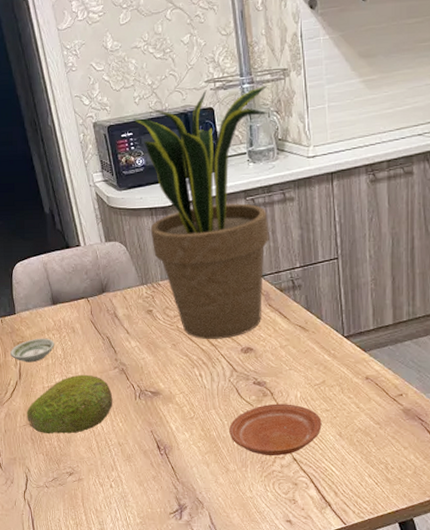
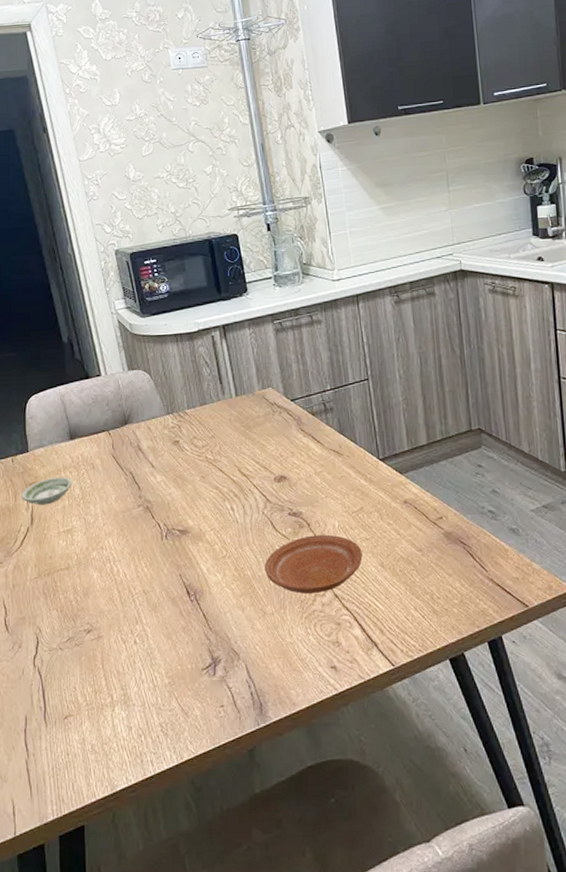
fruit: present [26,374,113,434] -> none [38,515,137,587]
potted plant: present [133,85,269,339] -> none [156,212,299,469]

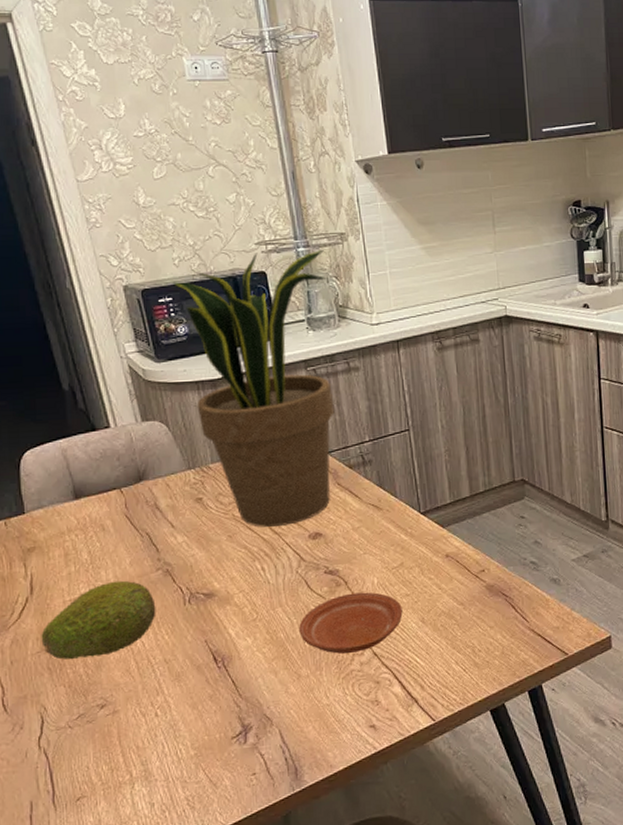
saucer: present [22,476,72,505] -> none [18,540,78,573]
fruit: none [38,515,137,587] -> present [41,580,156,660]
potted plant: none [156,212,299,469] -> present [172,249,335,527]

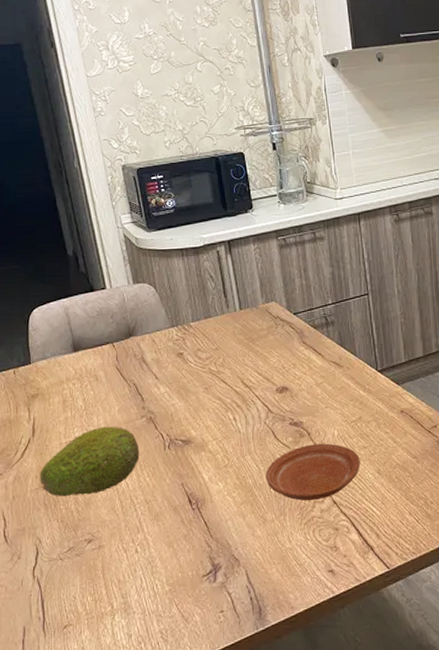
potted plant: present [172,249,335,527] -> none [163,132,301,381]

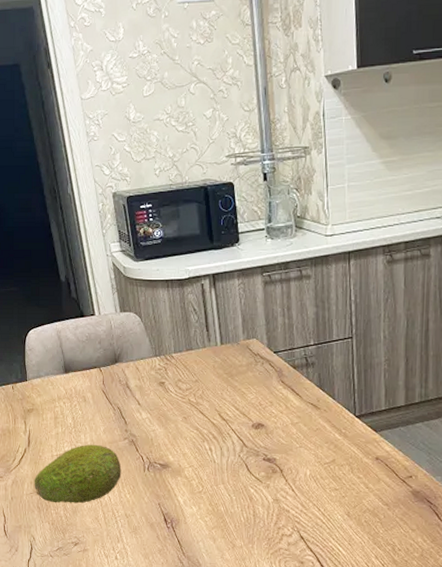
plate: present [266,443,360,501] -> none [237,480,330,533]

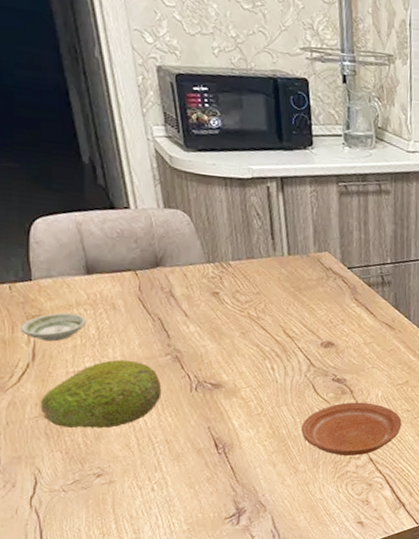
saucer: none [20,406,65,430] -> present [21,312,86,342]
plate: none [237,480,330,533] -> present [301,402,402,456]

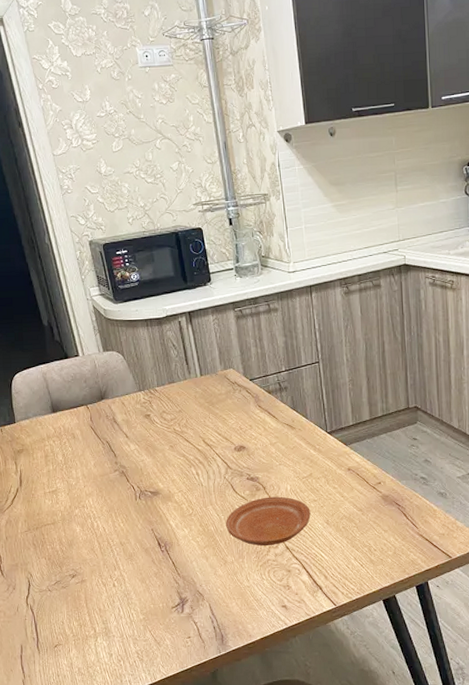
saucer: present [21,312,86,342] -> none [11,445,55,470]
fruit: present [40,359,162,429] -> none [28,478,114,539]

